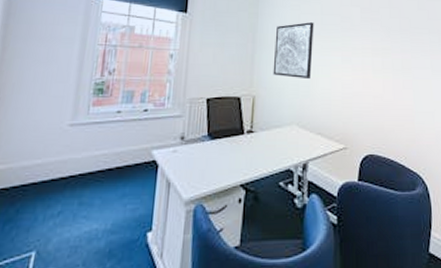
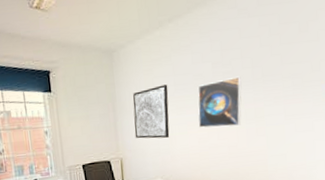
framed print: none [343,24,389,75] -> present [197,76,242,128]

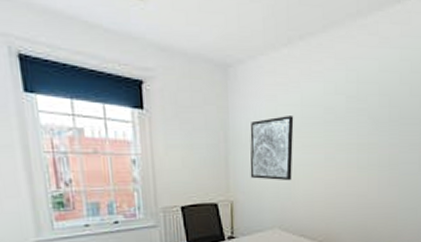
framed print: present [197,76,242,128] -> none [326,115,377,173]

